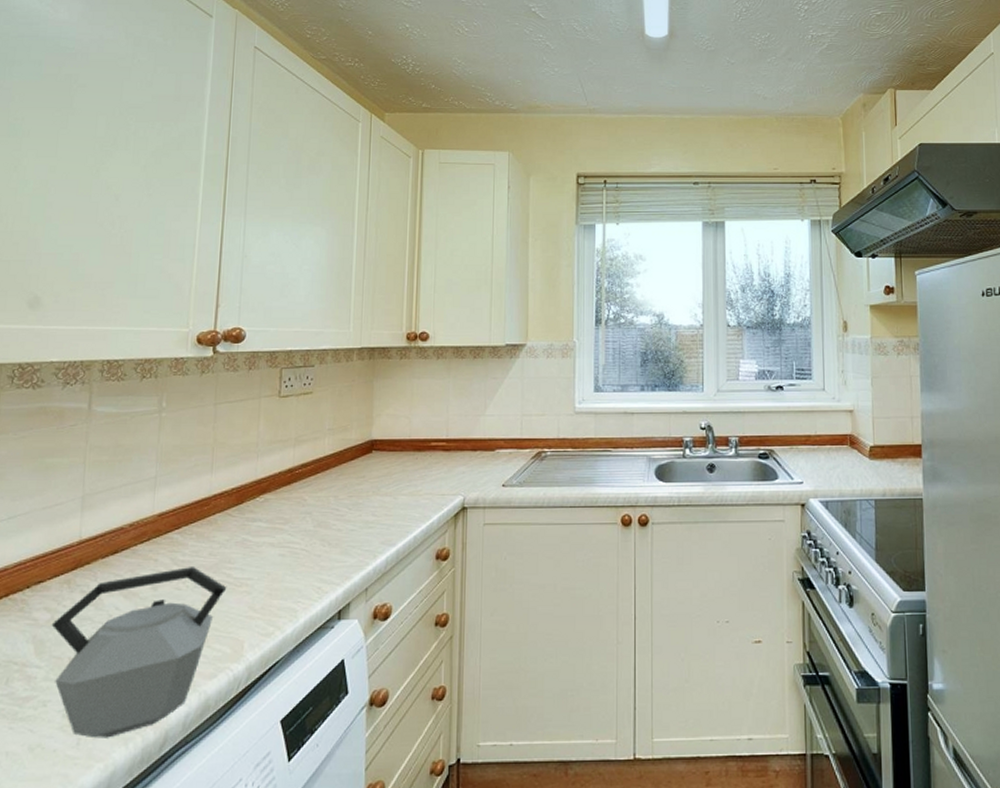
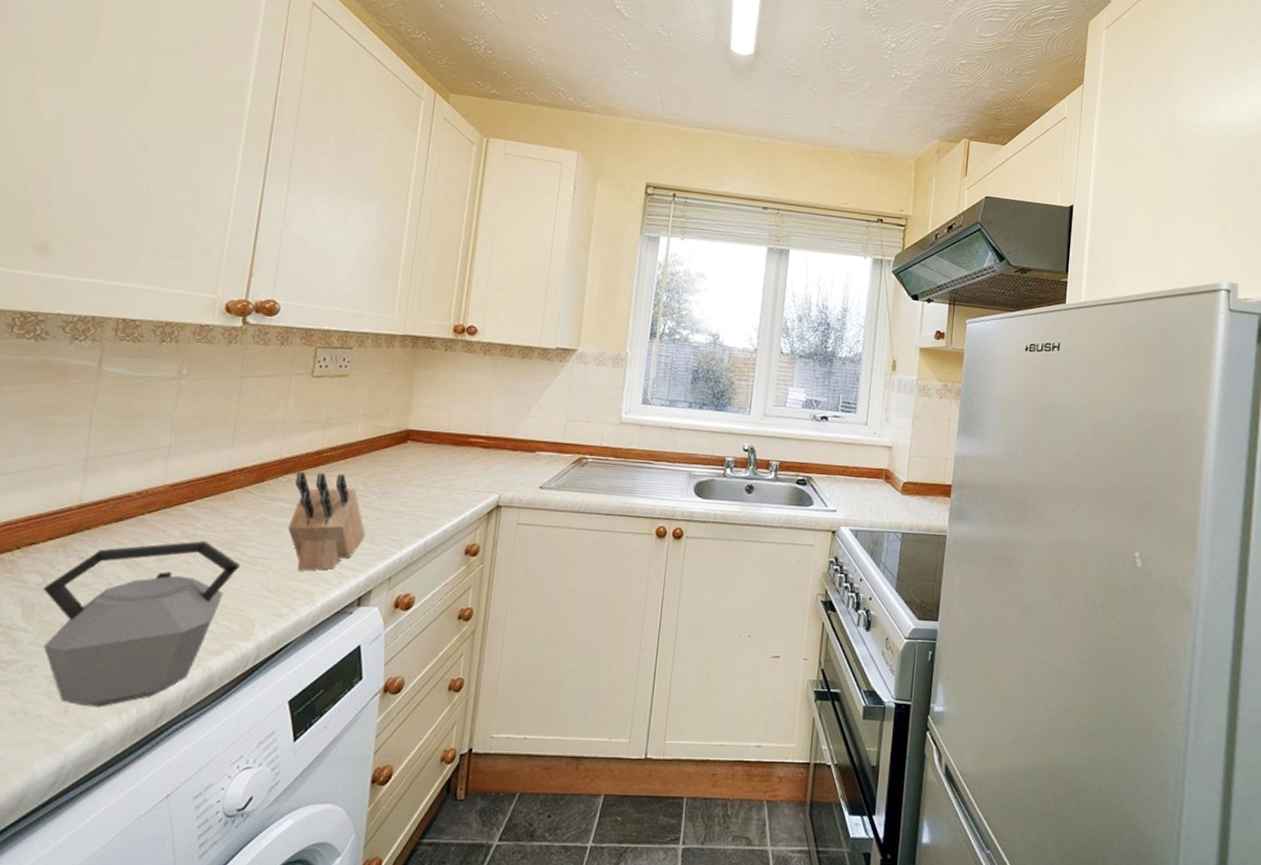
knife block: none [268,489,341,589] -> present [287,471,366,571]

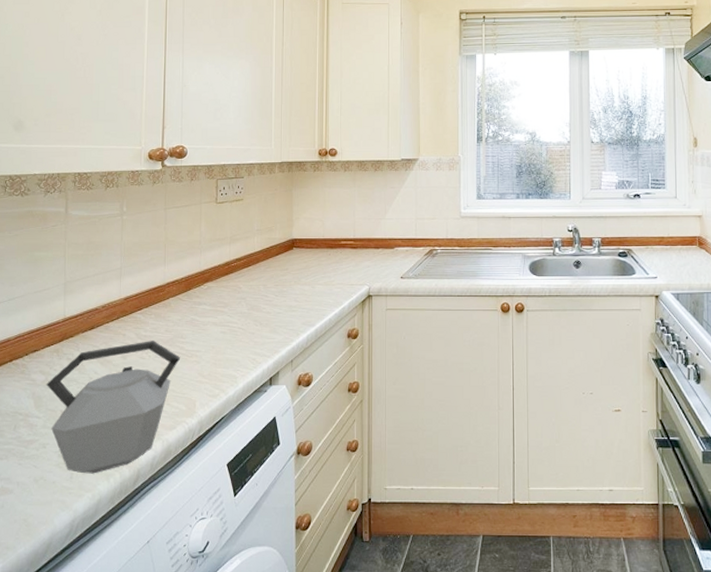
knife block: present [287,471,366,571] -> none [212,279,270,359]

